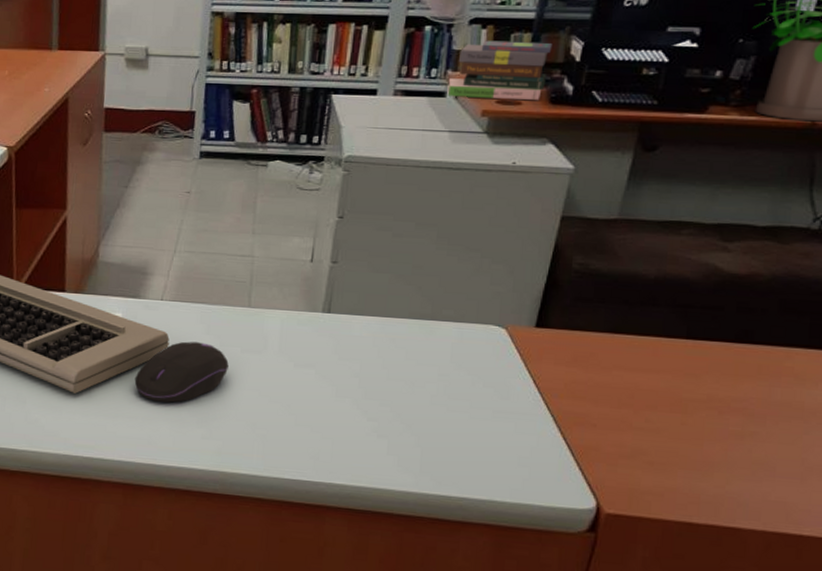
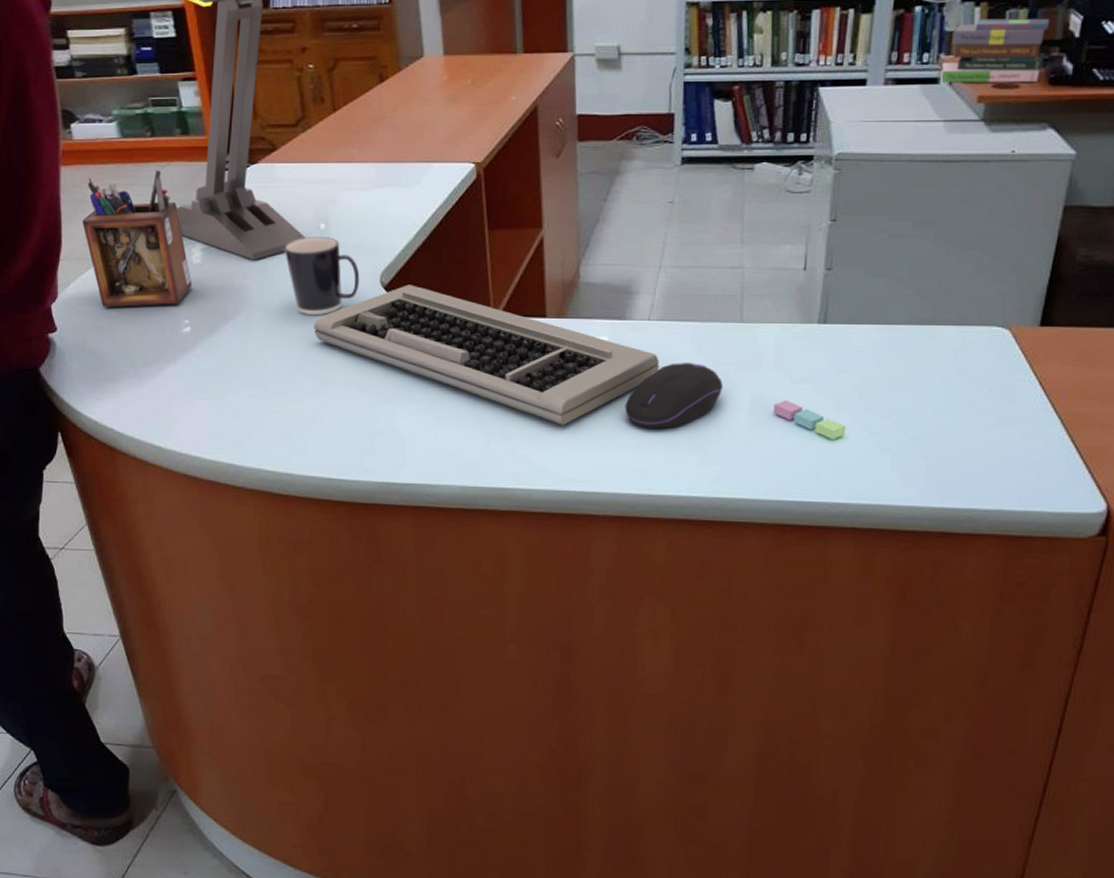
sticky notes: none [275,382,345,424] -> present [772,399,846,441]

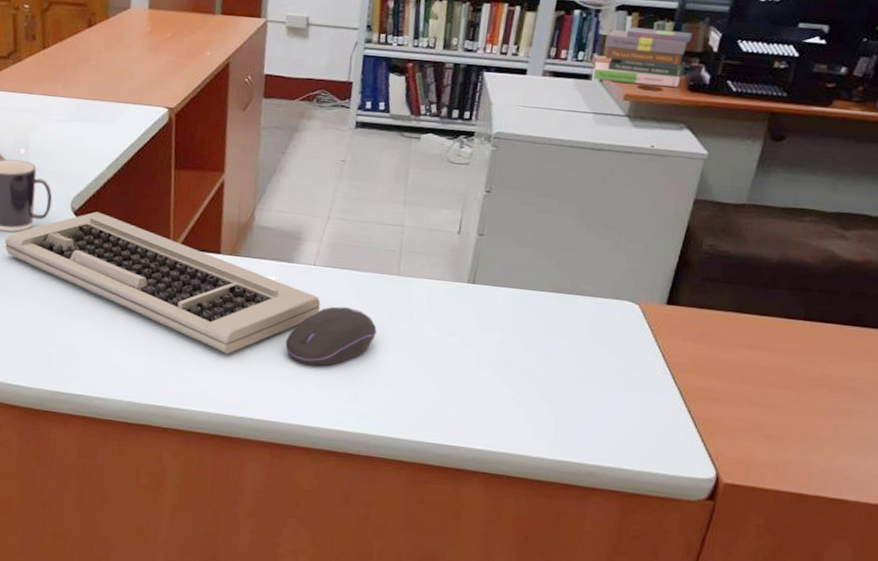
sticky notes: present [772,399,846,441] -> none [420,349,486,391]

